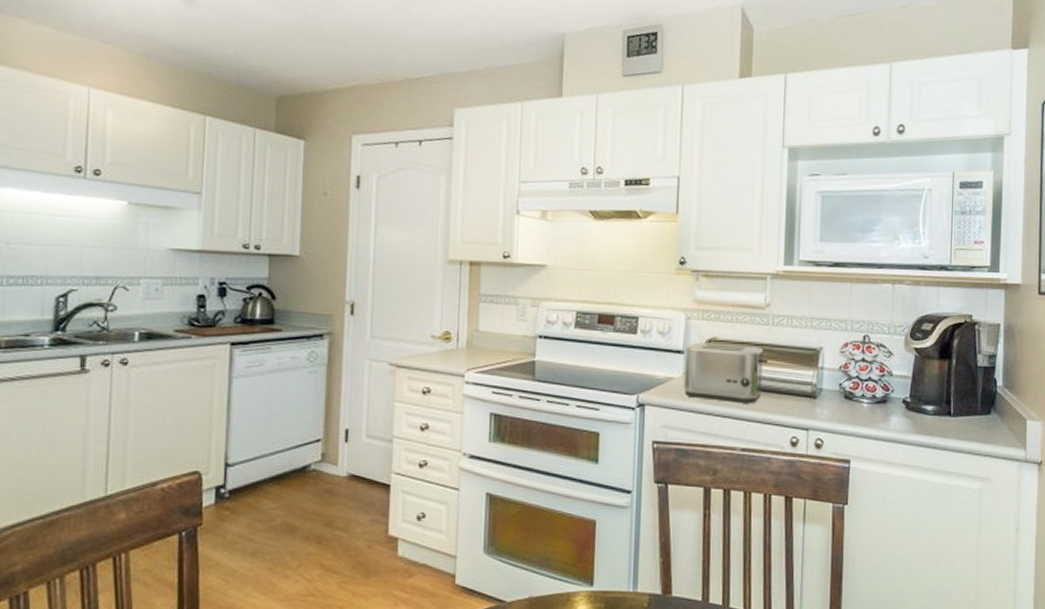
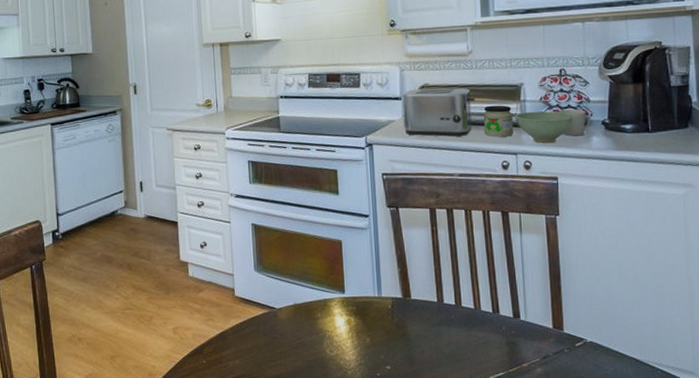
jar: none [774,370,809,409] -> present [483,105,513,137]
bowl: none [810,381,874,419] -> present [515,111,574,143]
cup: none [858,382,892,414] -> present [558,109,591,136]

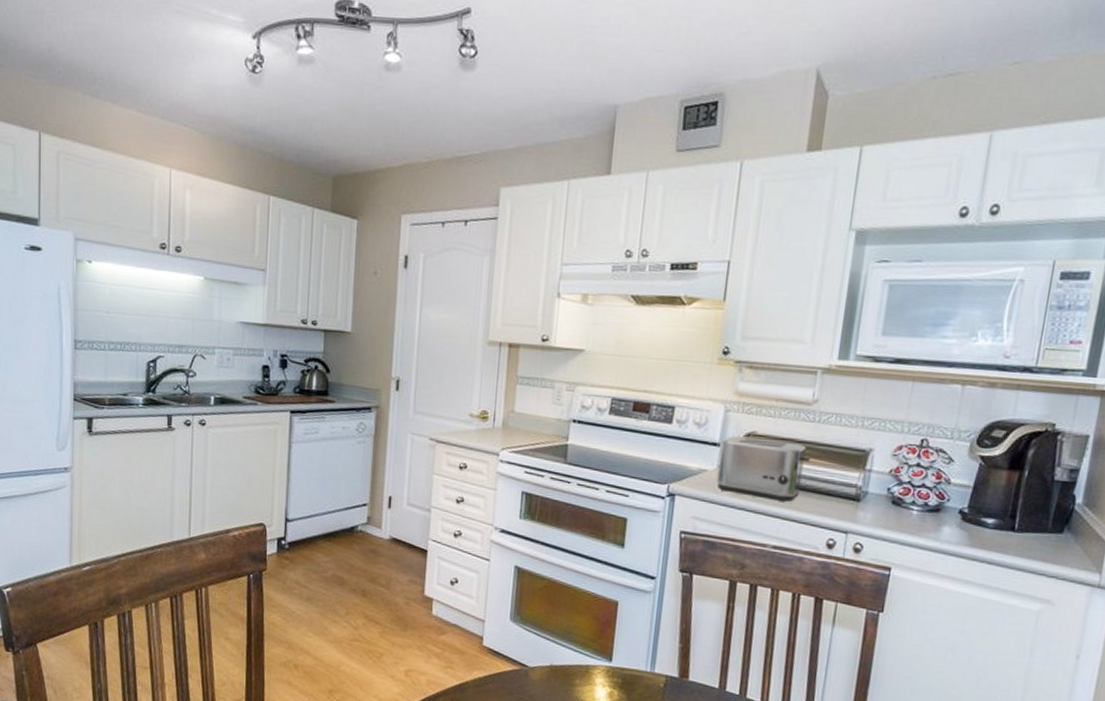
jar: present [483,105,513,137] -> none [813,469,853,511]
bowl: present [515,111,574,143] -> none [854,484,927,526]
cup: present [558,109,591,136] -> none [908,488,947,523]

